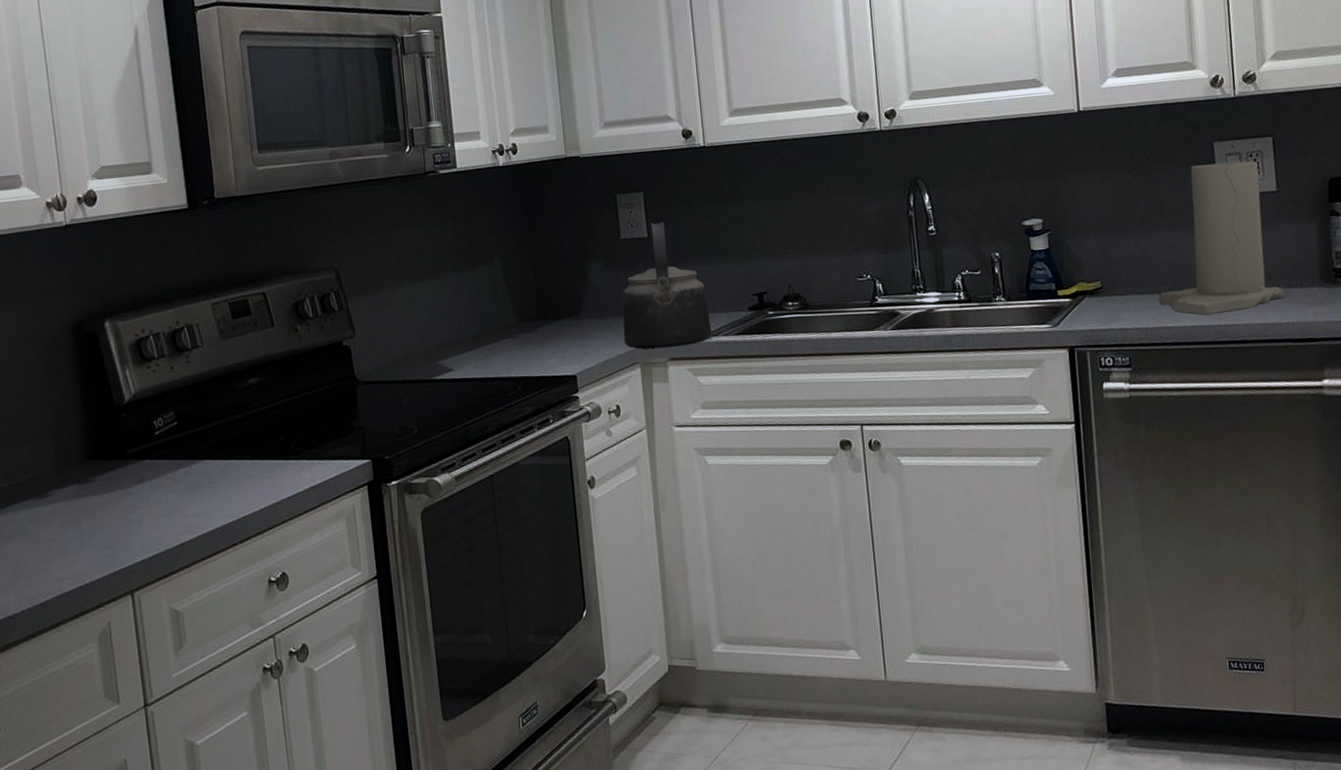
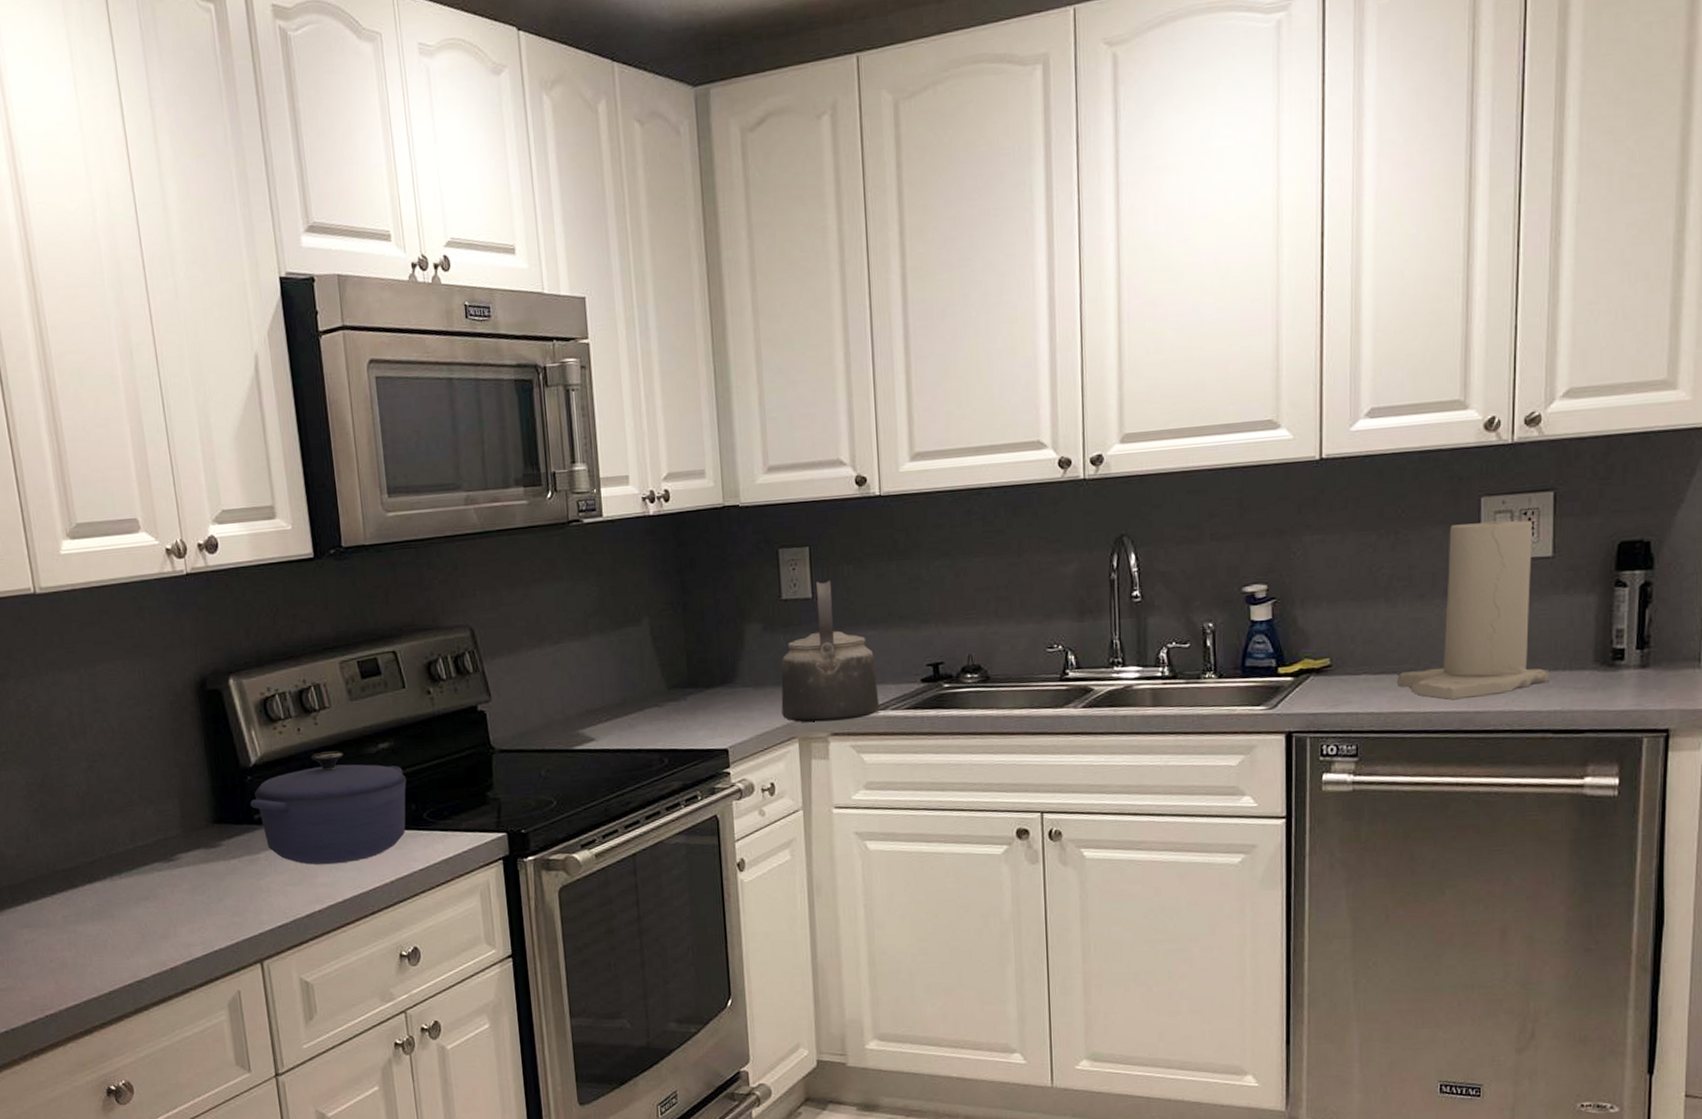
cooking pot: none [124,387,276,496] -> present [250,751,407,865]

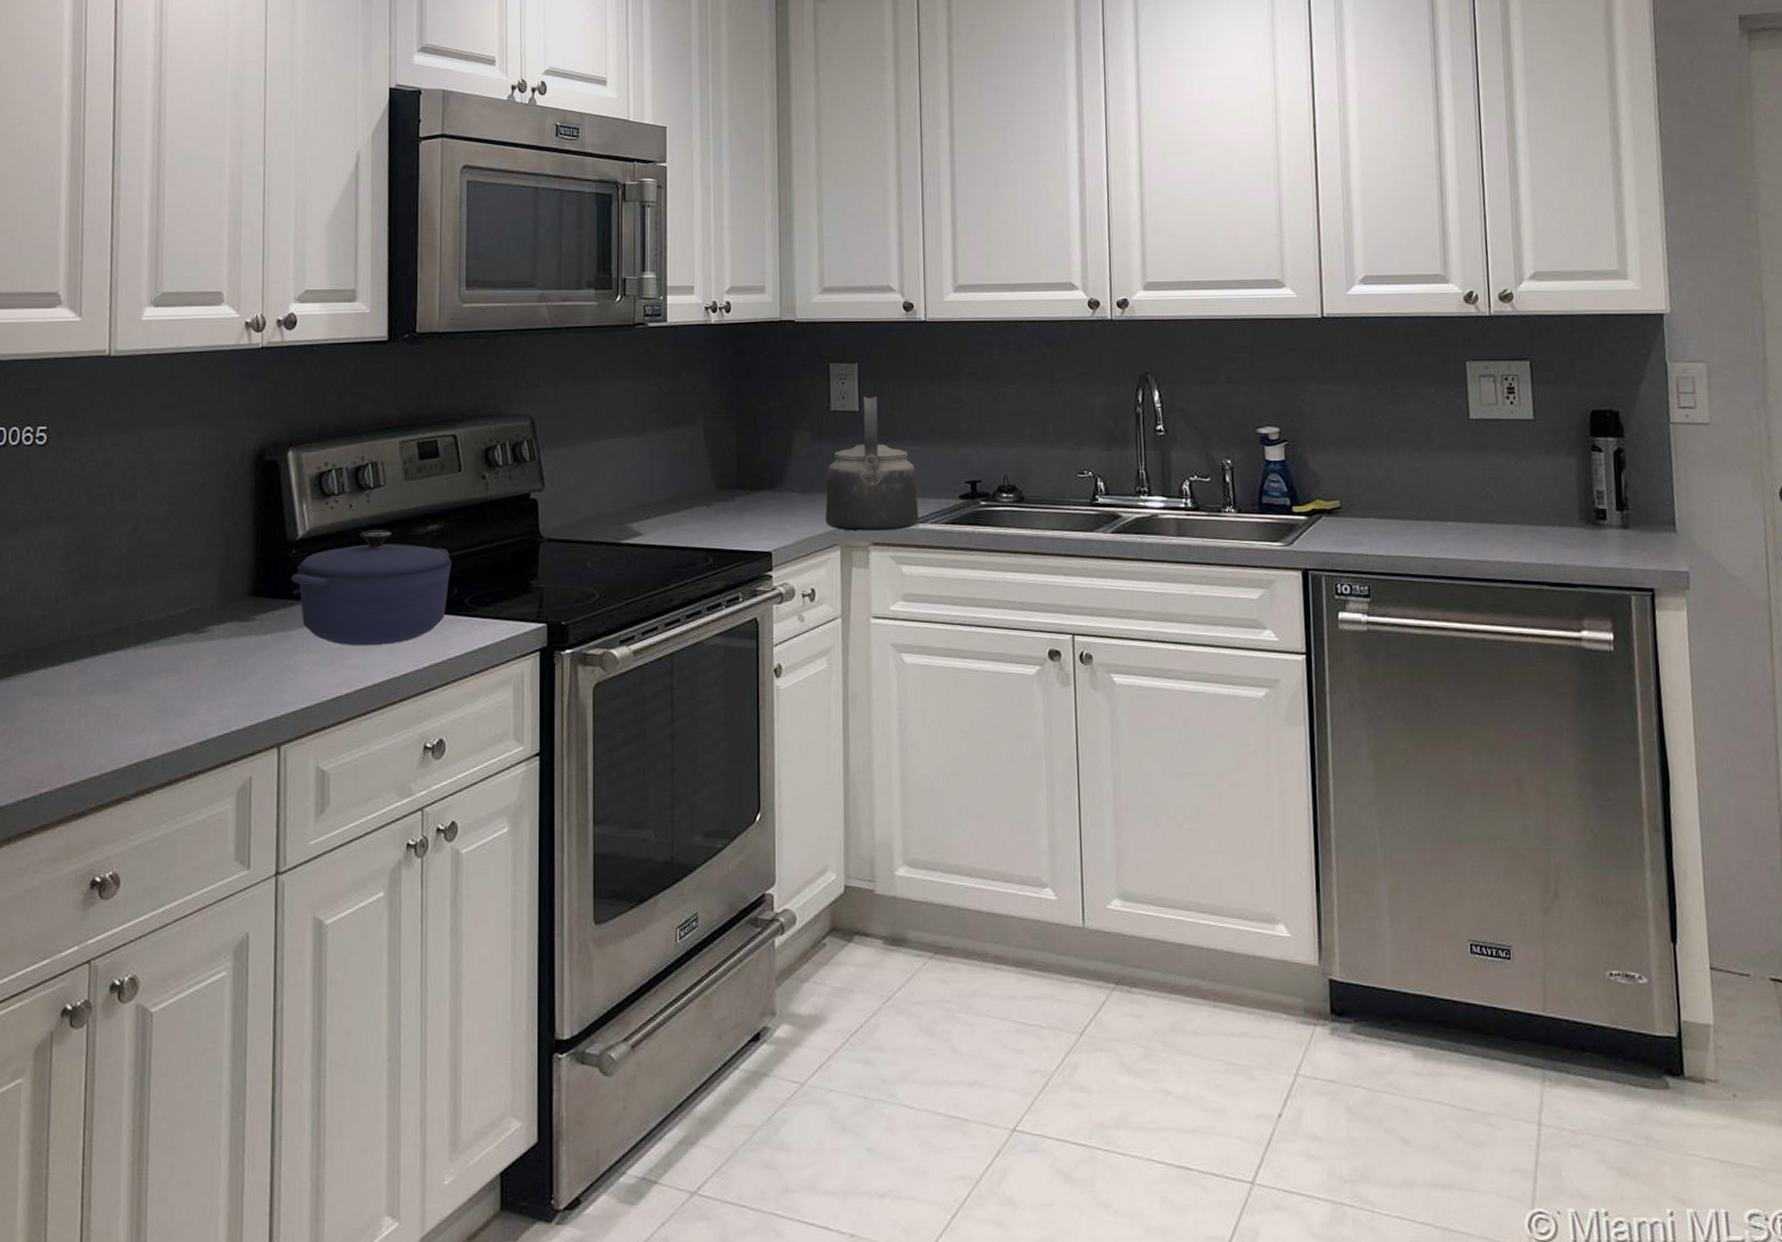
paper towel: present [1397,520,1550,700] -> none [1402,384,1541,548]

